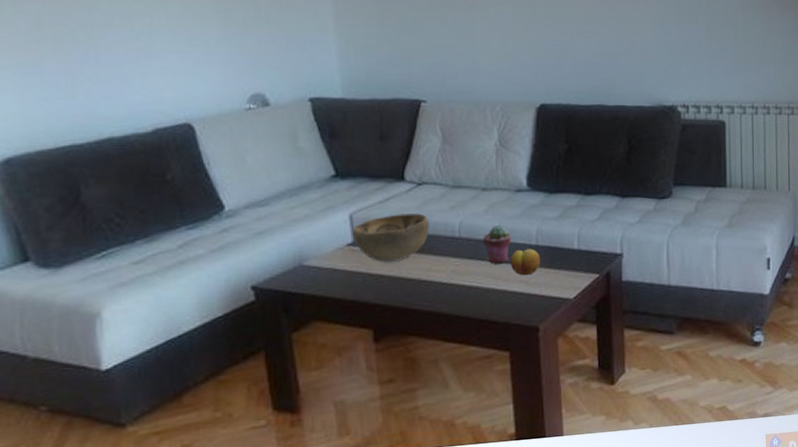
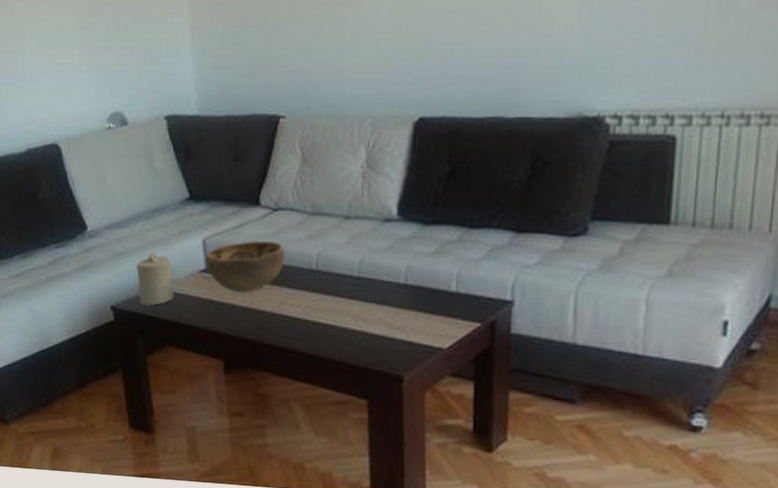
candle: none [280,229,321,282] -> present [137,252,174,306]
potted succulent: present [482,225,511,264] -> none [342,259,375,302]
fruit: present [510,249,541,276] -> none [373,287,409,318]

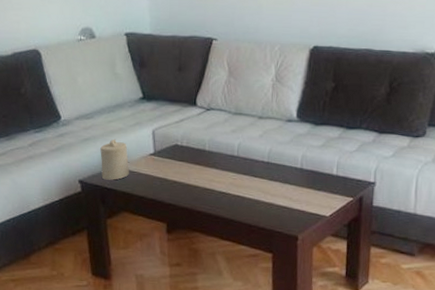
decorative bowl: present [205,241,285,292] -> none [154,133,214,172]

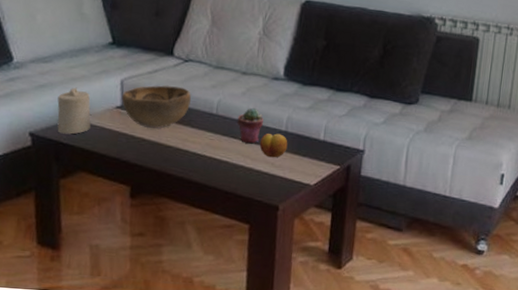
decorative bowl: none [154,133,214,172] -> present [121,85,191,129]
potted succulent: none [256,149,280,181] -> present [237,108,264,144]
fruit: none [278,170,304,193] -> present [259,133,288,158]

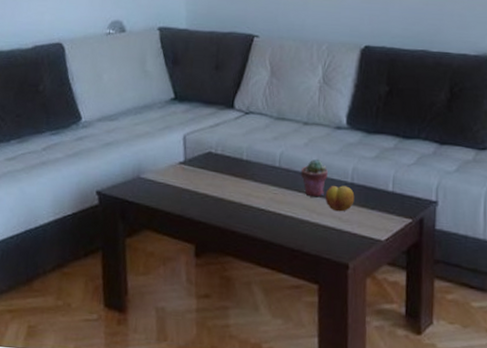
candle: present [57,87,91,135] -> none [123,144,155,192]
decorative bowl: present [121,85,191,129] -> none [184,139,253,184]

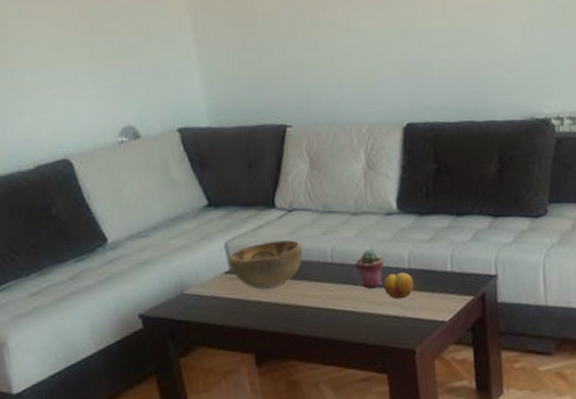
decorative bowl: none [184,139,253,184] -> present [228,240,303,289]

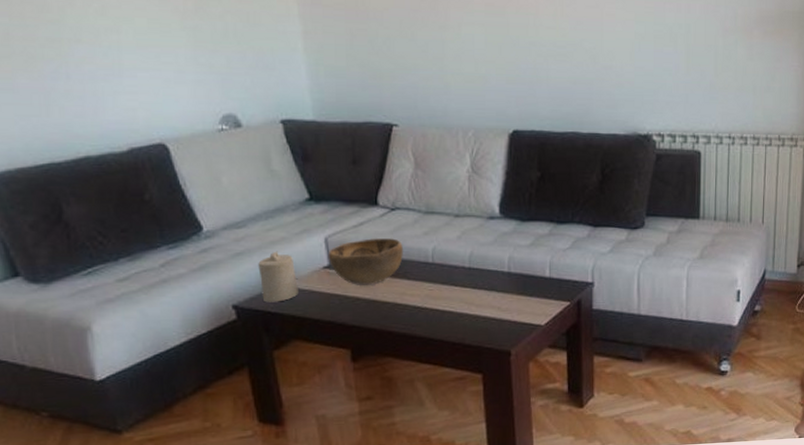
candle: none [161,258,201,310] -> present [258,251,298,303]
potted succulent: present [355,249,384,289] -> none [455,252,483,290]
fruit: present [383,272,414,300] -> none [482,275,513,302]

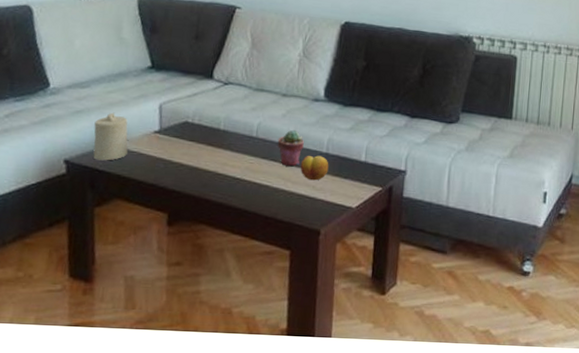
decorative bowl: present [328,238,403,285] -> none [159,109,231,153]
potted succulent: none [455,252,483,290] -> present [277,130,304,167]
fruit: none [482,275,513,302] -> present [300,155,329,181]

